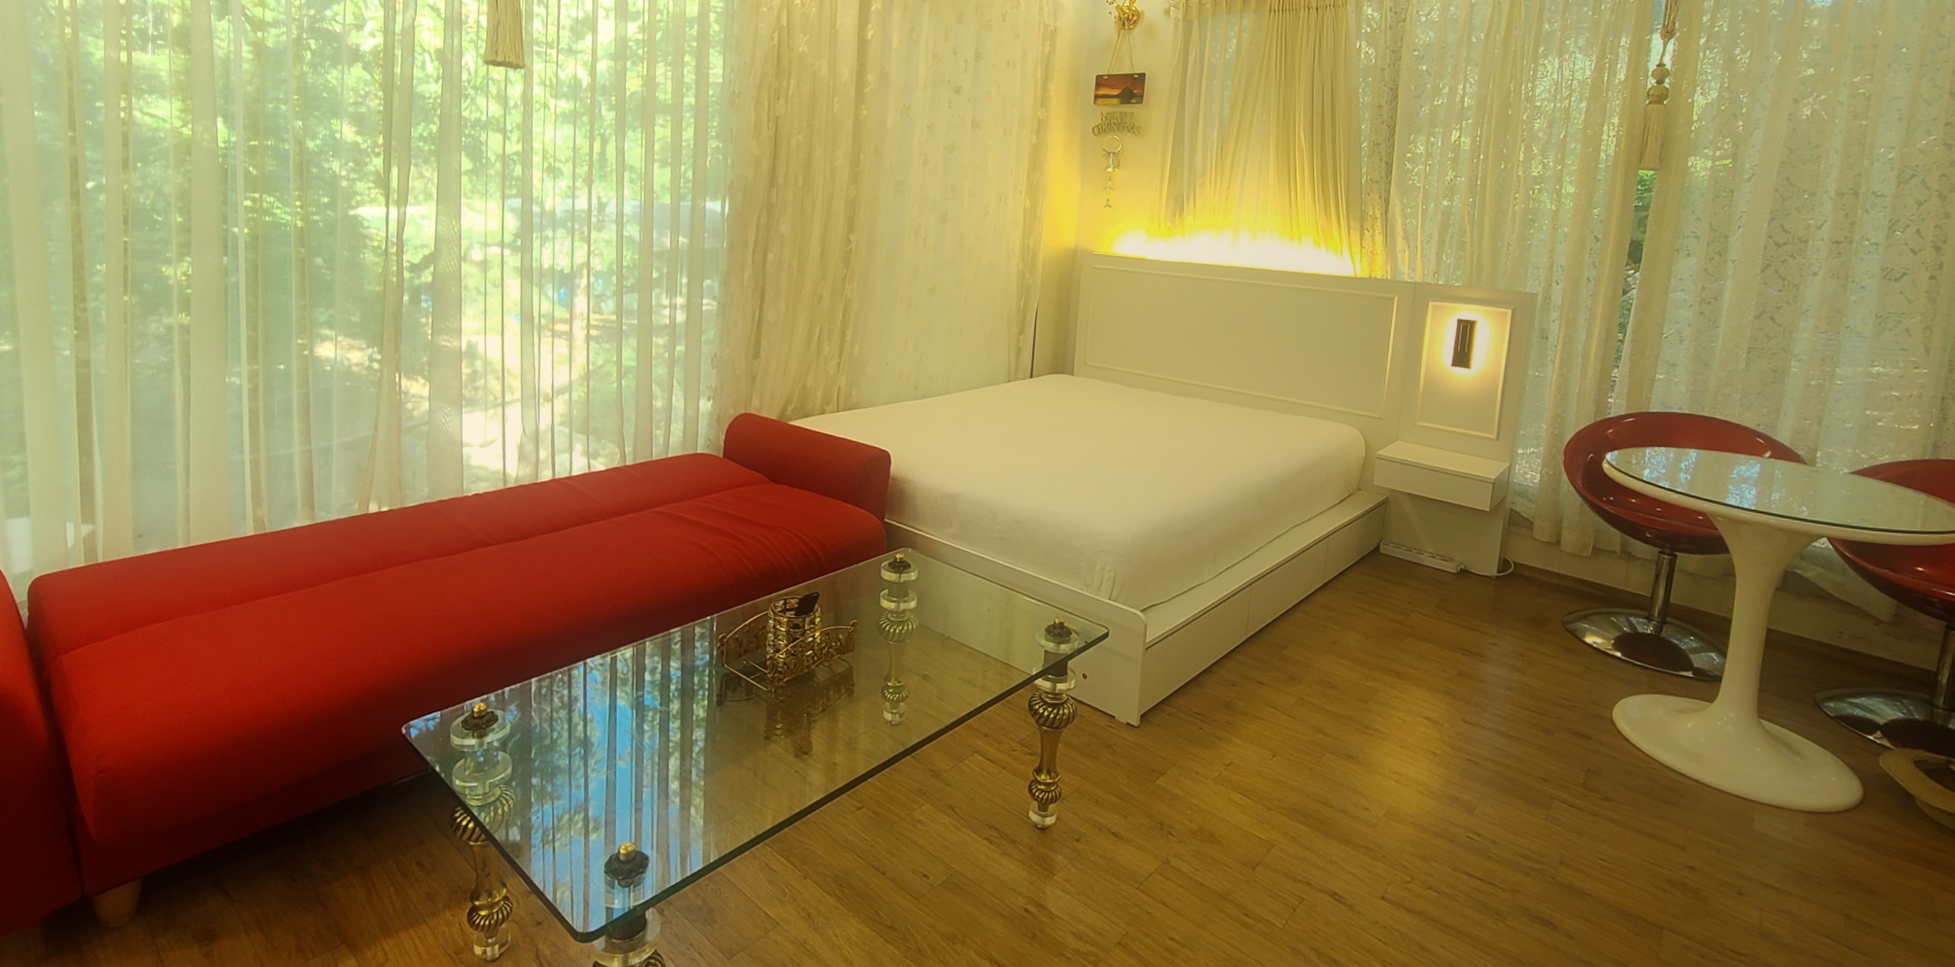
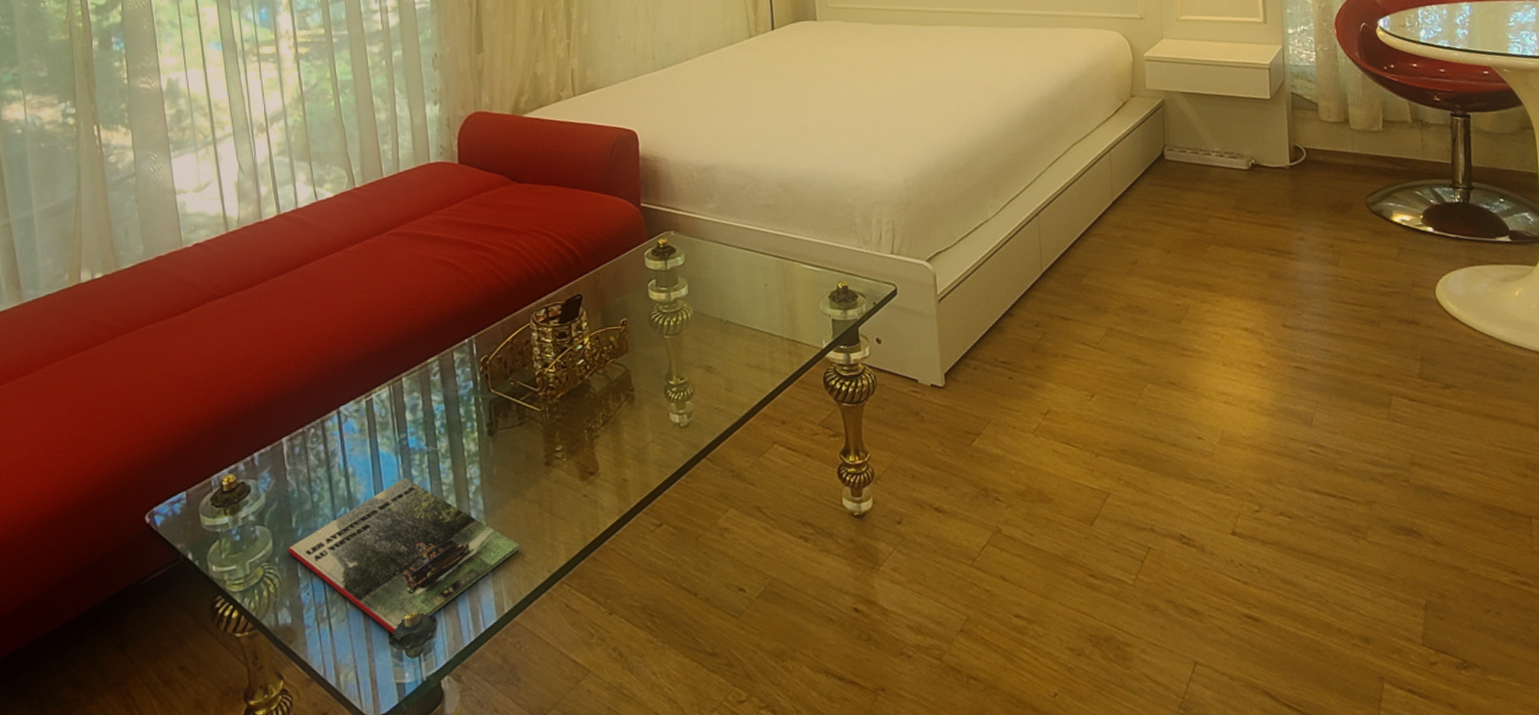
magazine: none [525,730,732,865] -> present [288,477,520,635]

